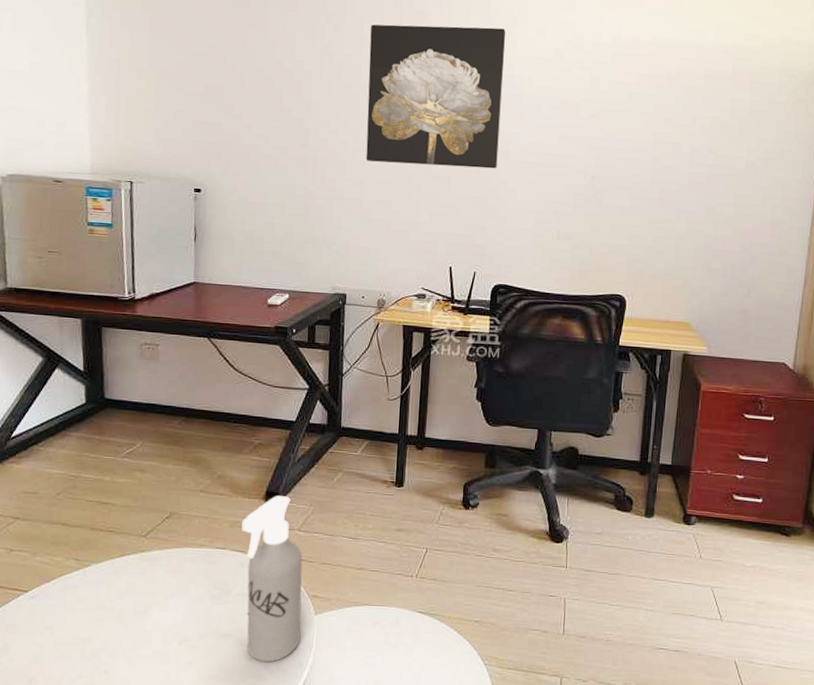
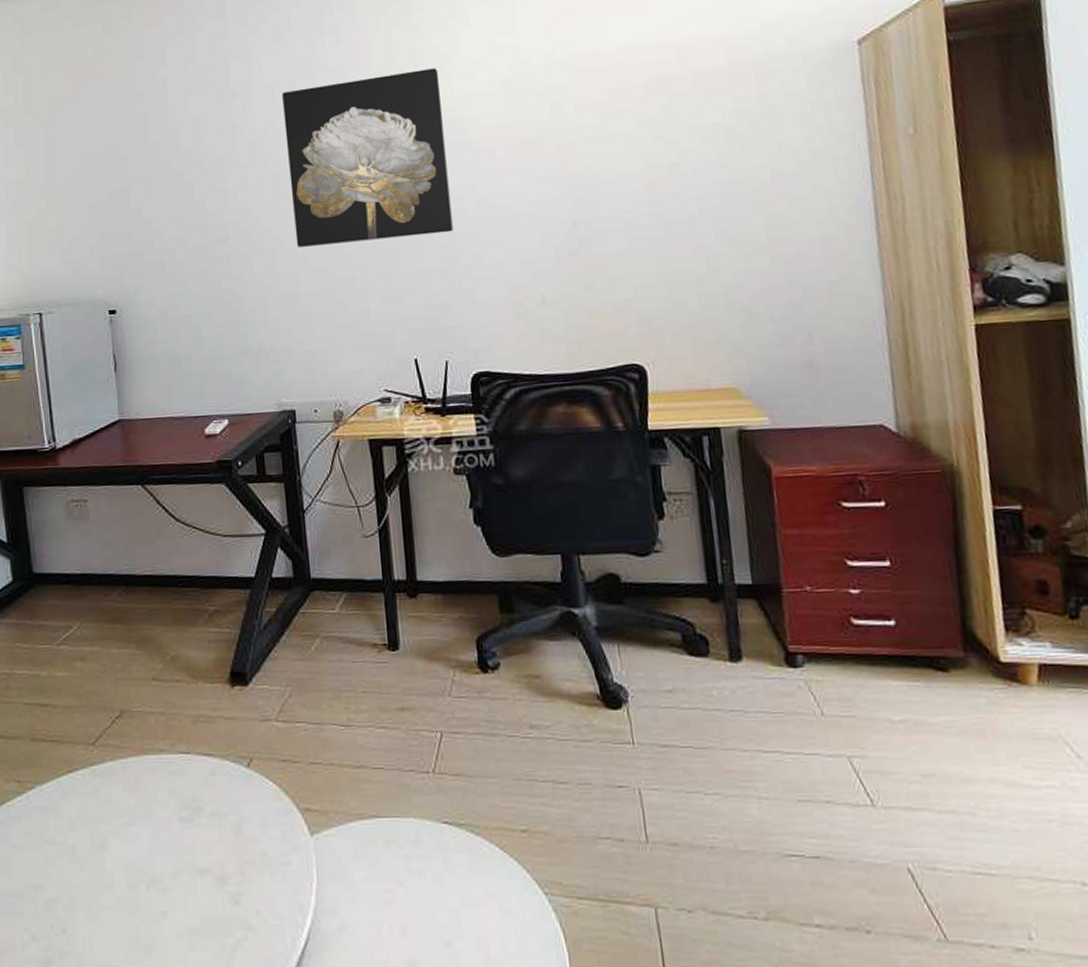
spray bottle: present [242,496,303,663] -> none [206,676,296,907]

